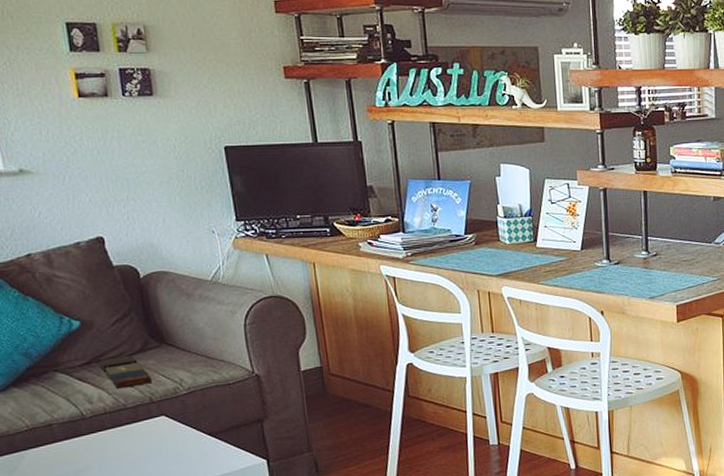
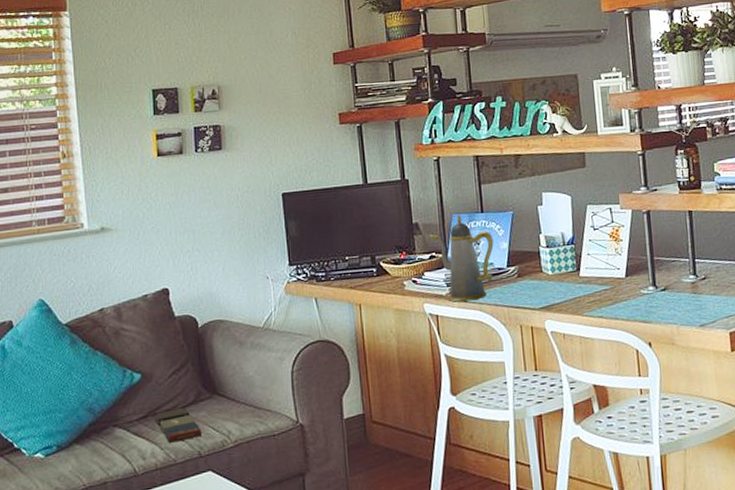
coffee pot: none [384,180,451,266] -> present [429,214,494,303]

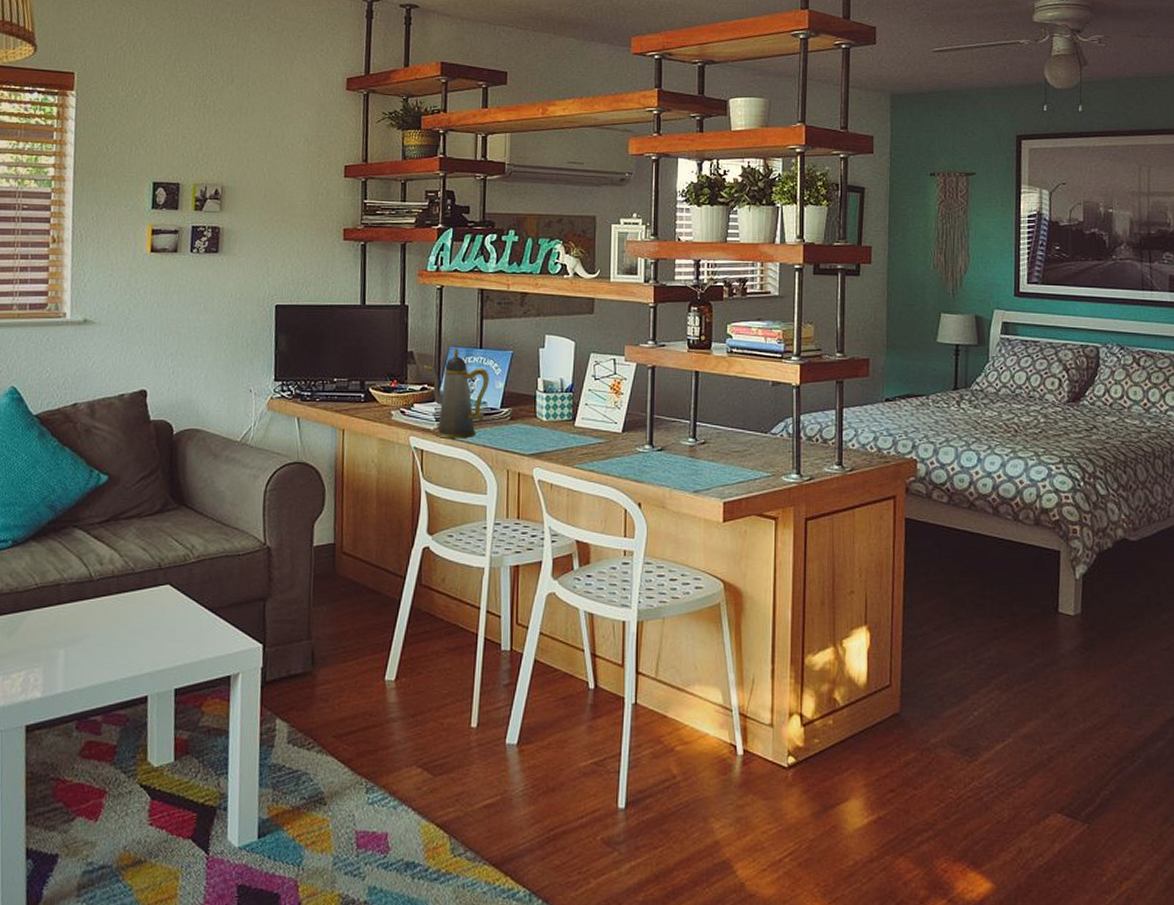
book set: present [155,407,202,443] -> none [117,515,164,551]

